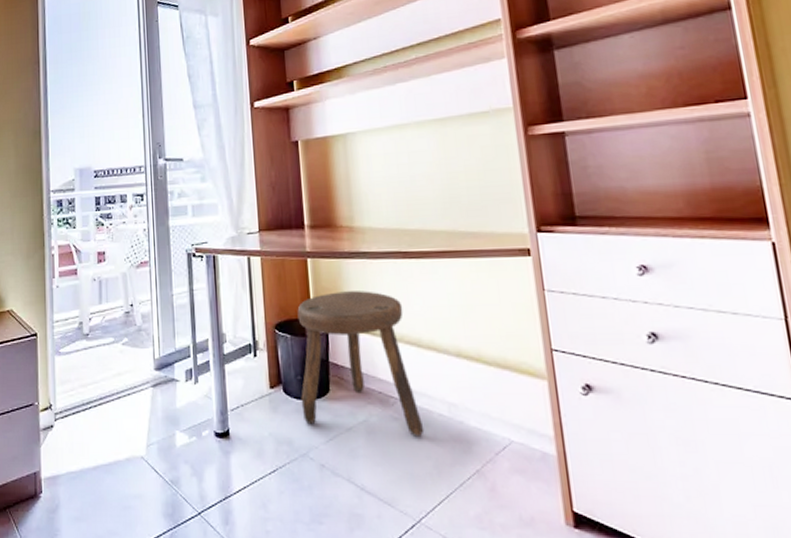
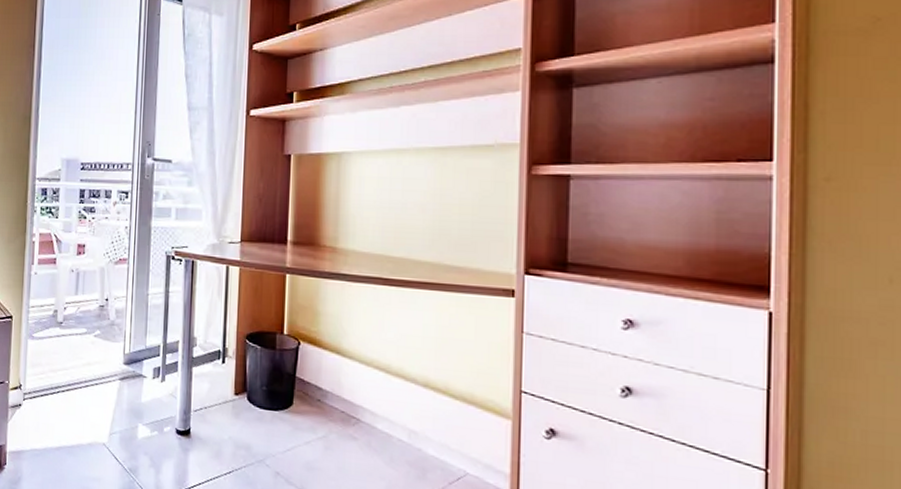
stool: present [297,291,424,436] -> none [263,310,382,458]

